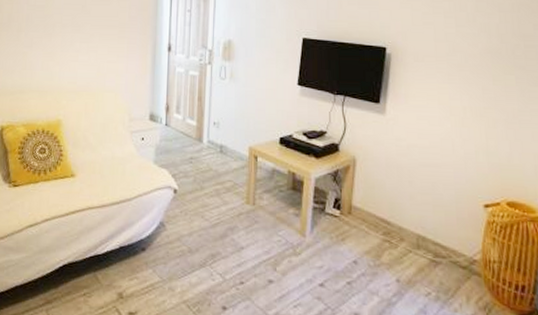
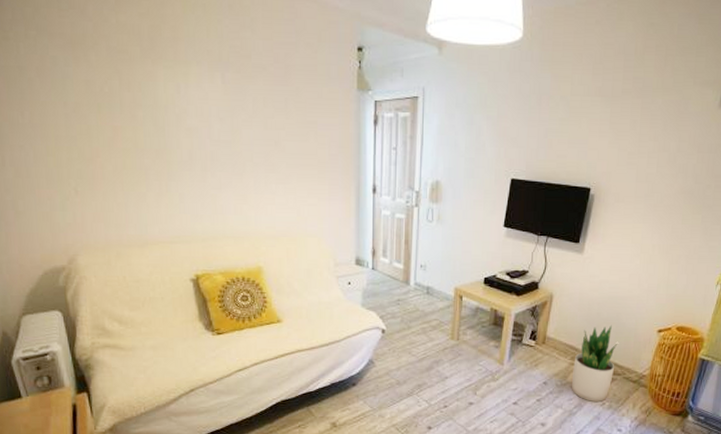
planter: none [386,195,438,292] -> present [571,325,618,403]

